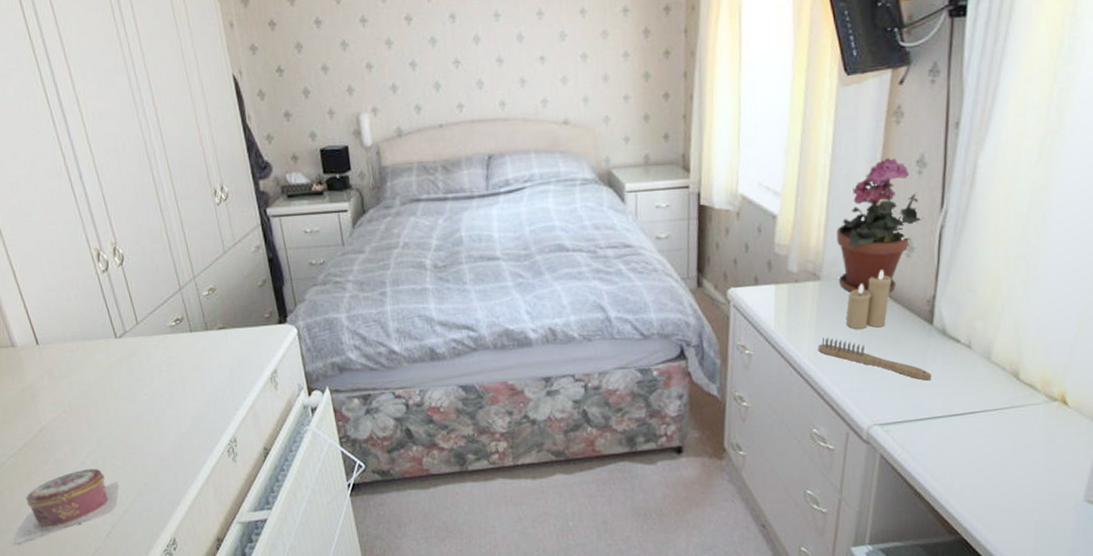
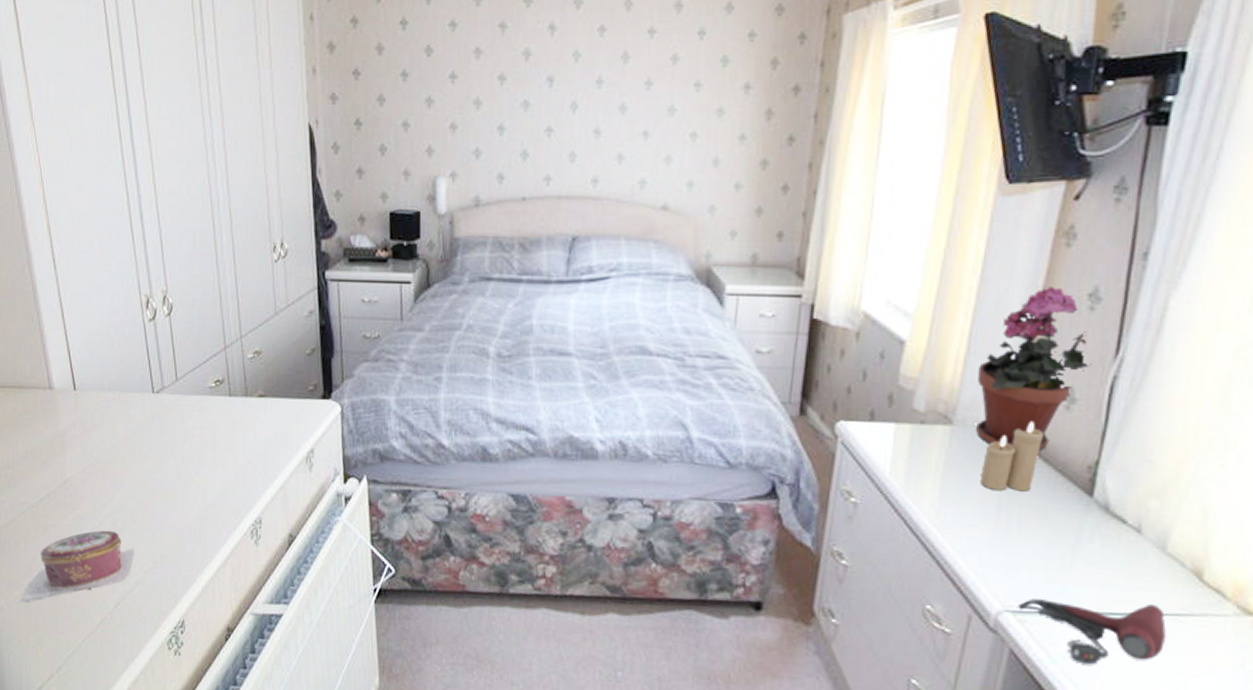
wire brush: present [818,337,932,381] -> none [941,495,1086,566]
hair dryer: none [884,403,995,457] -> present [1018,599,1166,664]

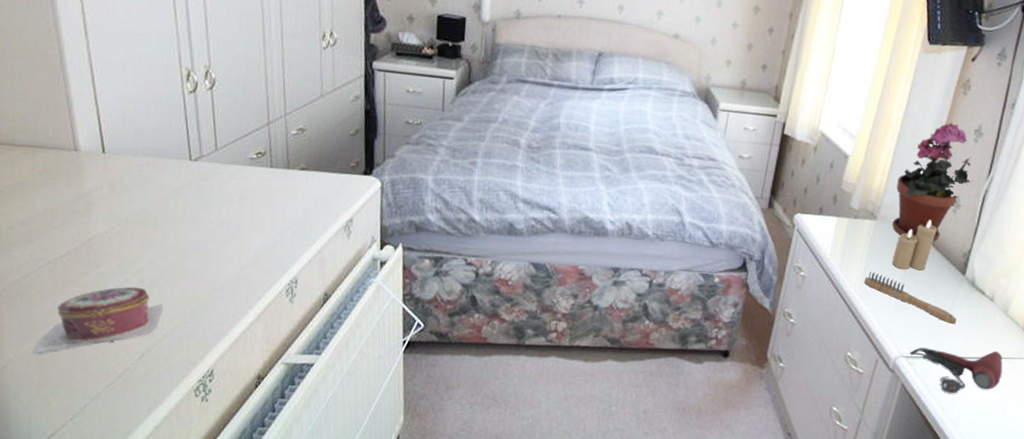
wire brush: none [941,495,1086,566] -> present [864,271,957,324]

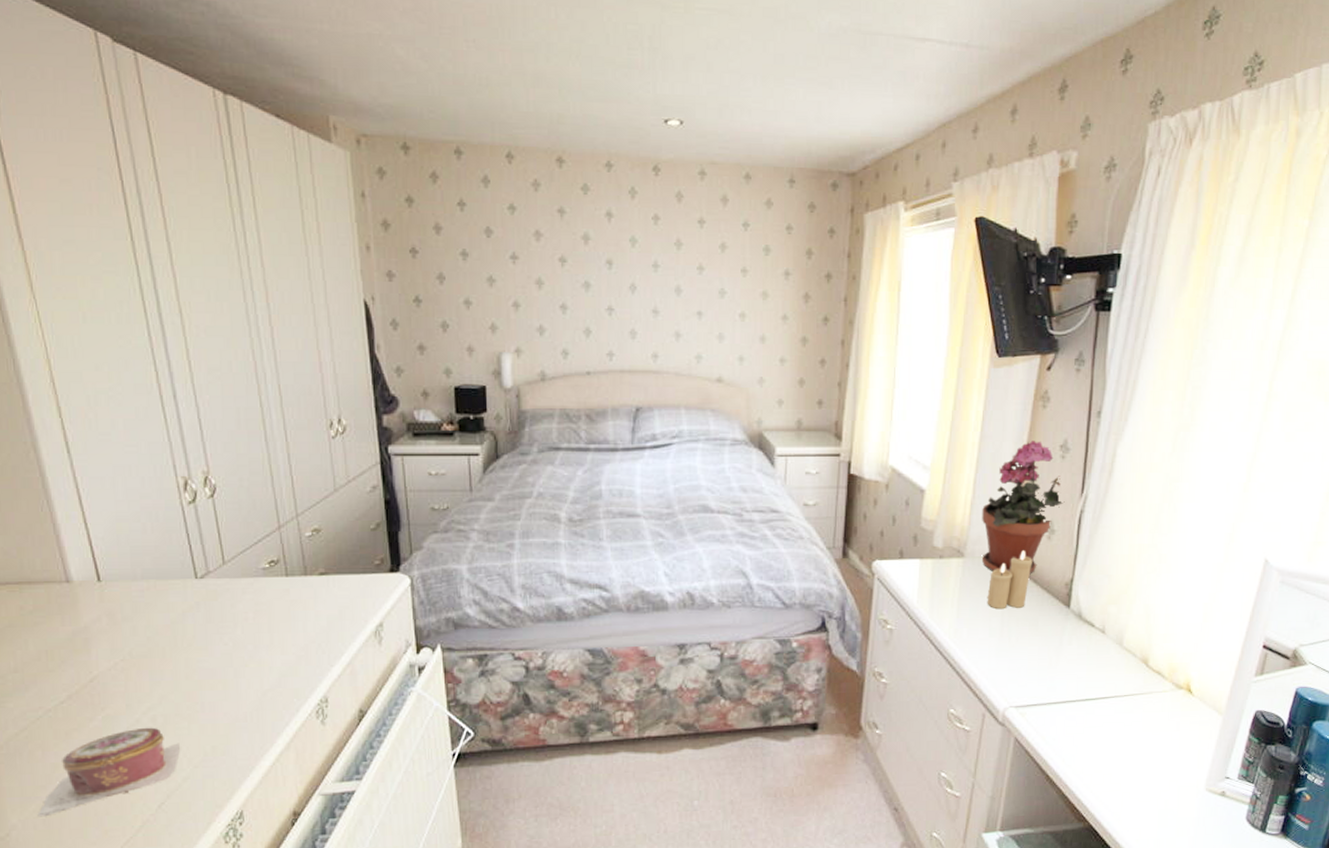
wire brush: present [864,271,957,324] -> none [959,615,1067,664]
hair dryer: present [910,347,1003,393] -> none [1020,688,1125,742]

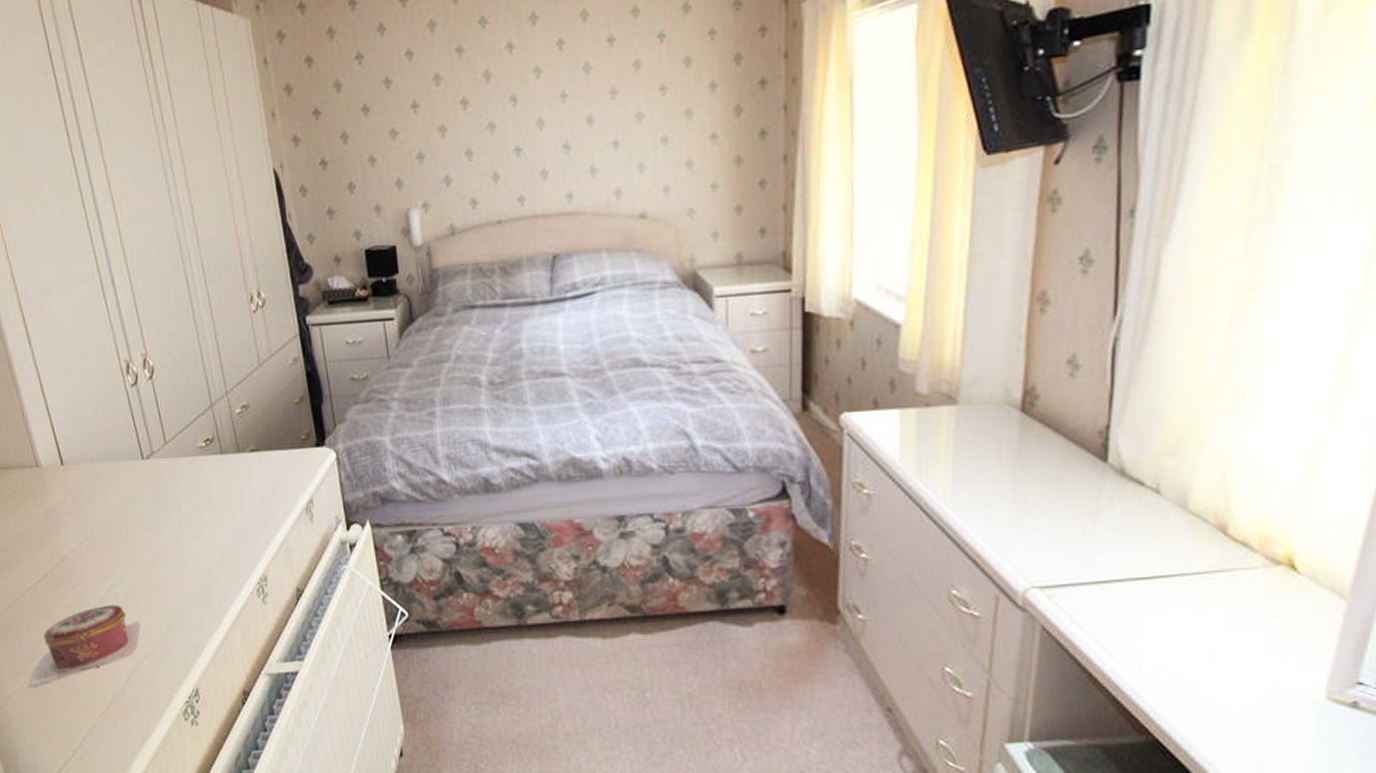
potted plant: present [982,441,1065,573] -> none [977,253,1091,421]
candle: present [987,550,1032,610] -> none [991,392,1051,467]

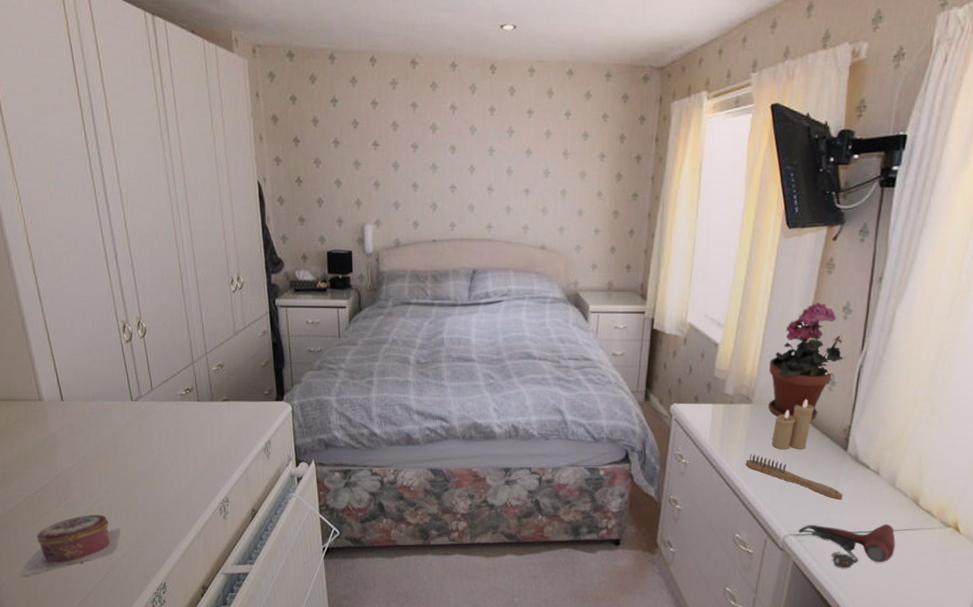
wire brush: none [956,475,1108,533] -> present [745,454,843,499]
potted plant: none [977,253,1091,421] -> present [768,303,846,420]
candle: none [991,392,1051,467] -> present [771,399,814,450]
hair dryer: none [1045,564,1197,632] -> present [798,523,895,568]

